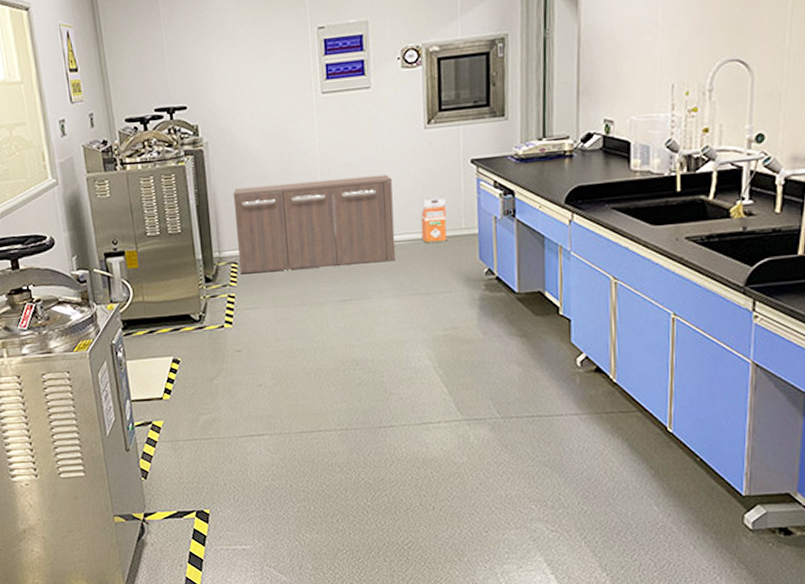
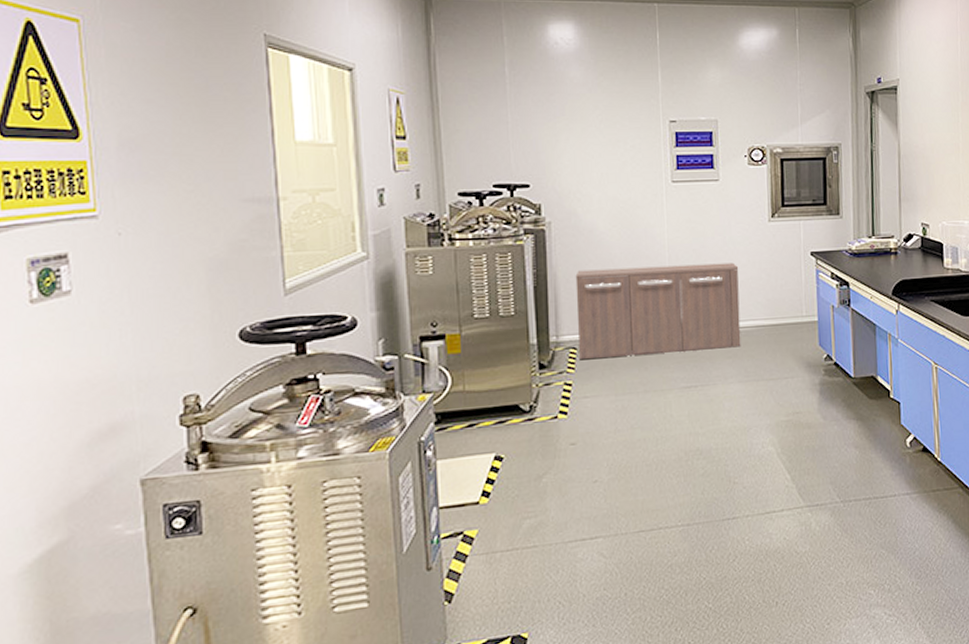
waste bin: present [420,196,447,243] -> none [764,285,790,329]

